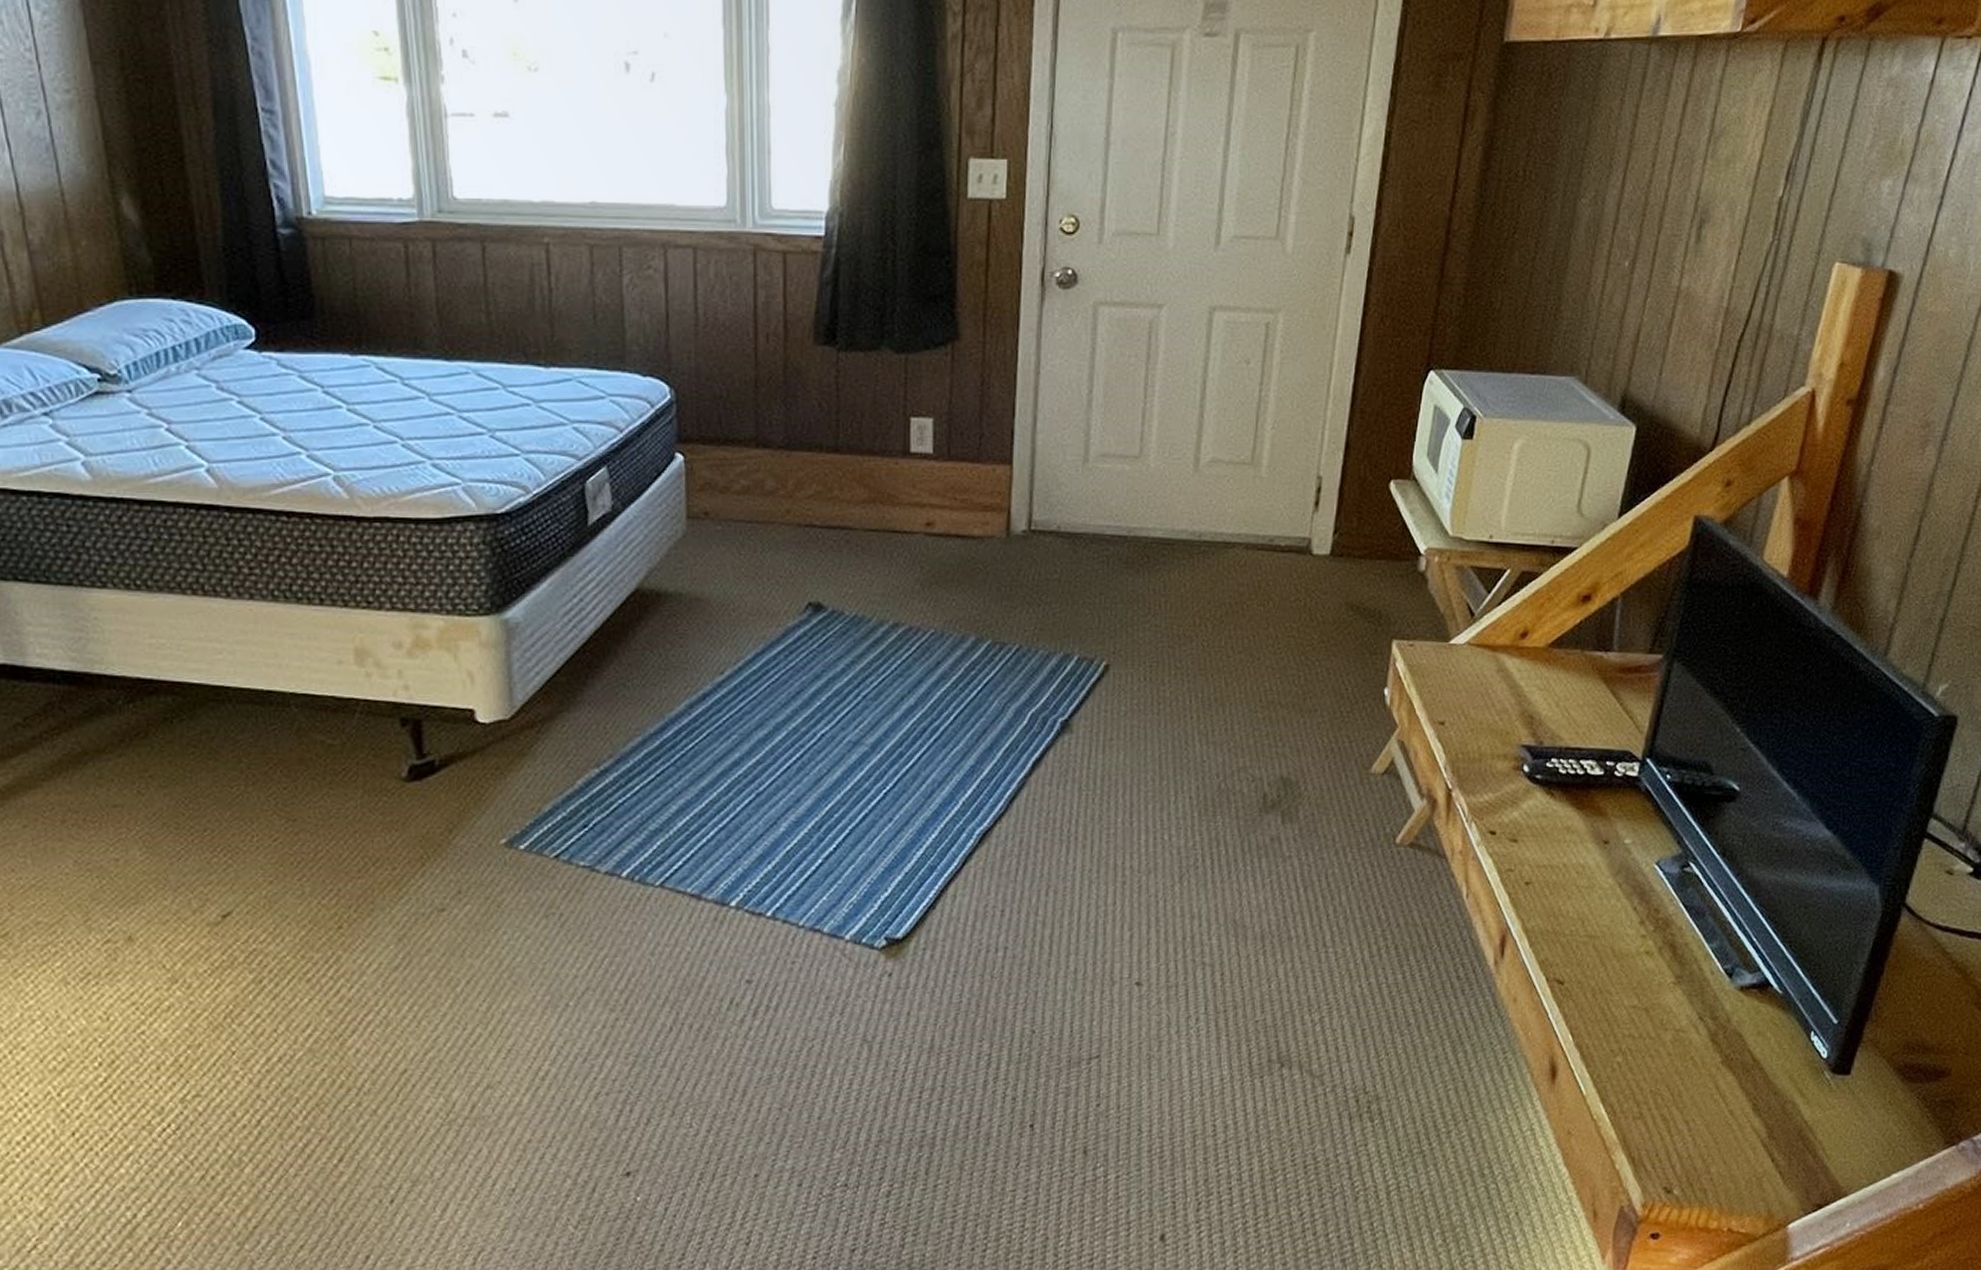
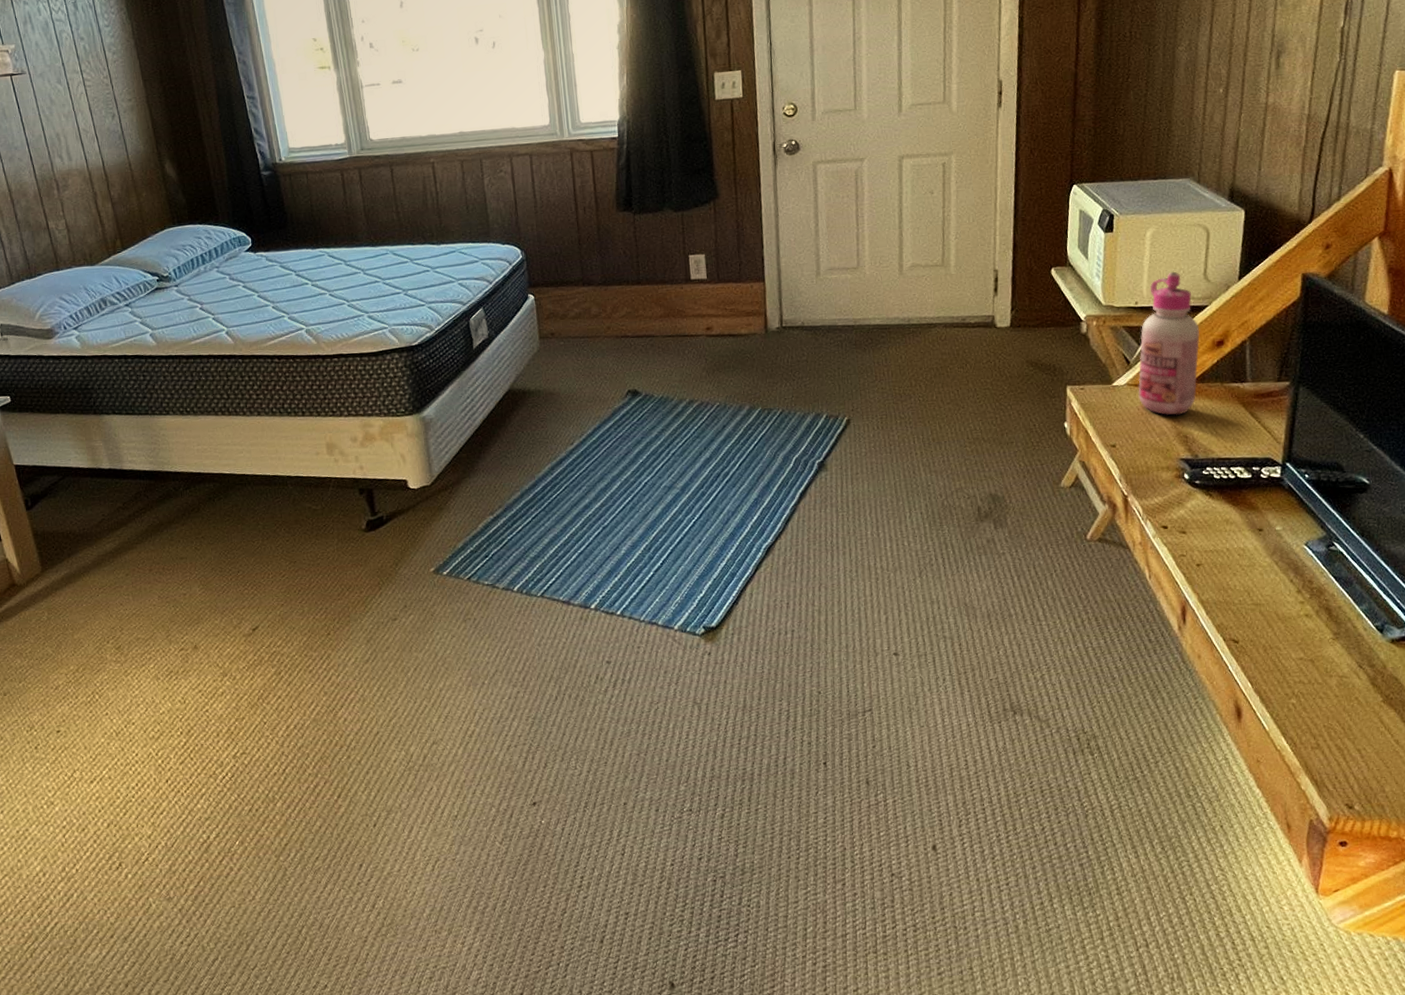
glue bottle: none [1480,499,1563,689] -> present [1138,271,1200,416]

